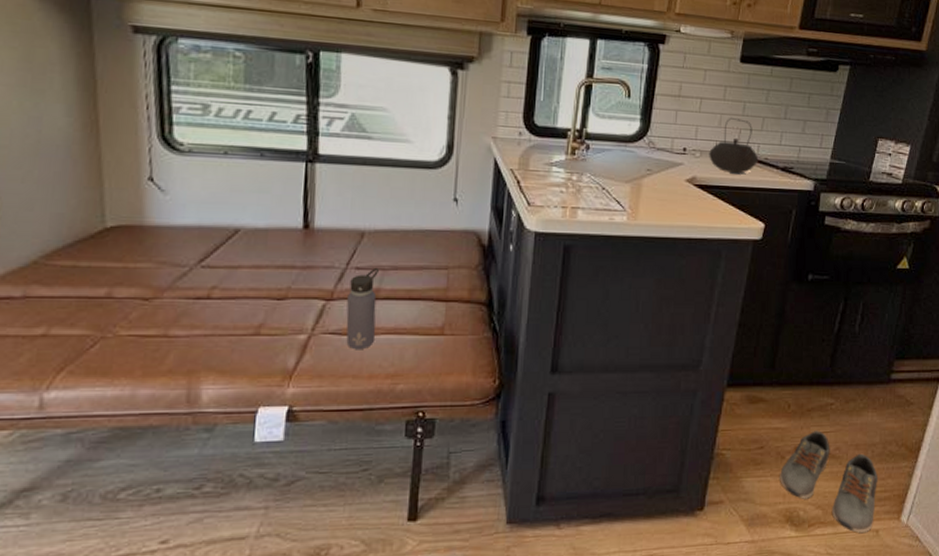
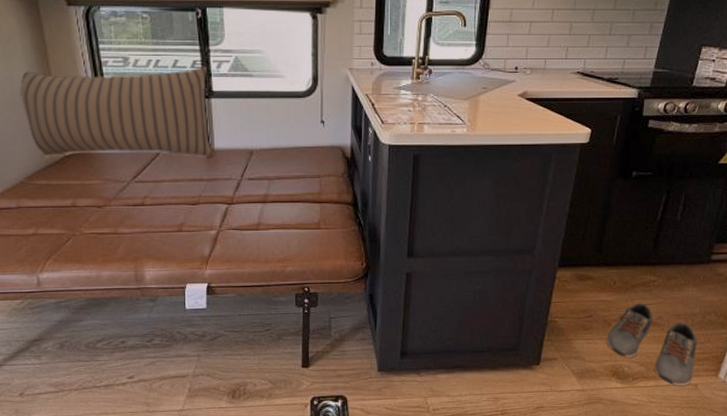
pillow: none [48,112,314,237] -> present [19,66,215,157]
water bottle: present [346,267,379,349] -> none [244,178,268,240]
teapot: present [709,117,759,174] -> none [539,37,585,87]

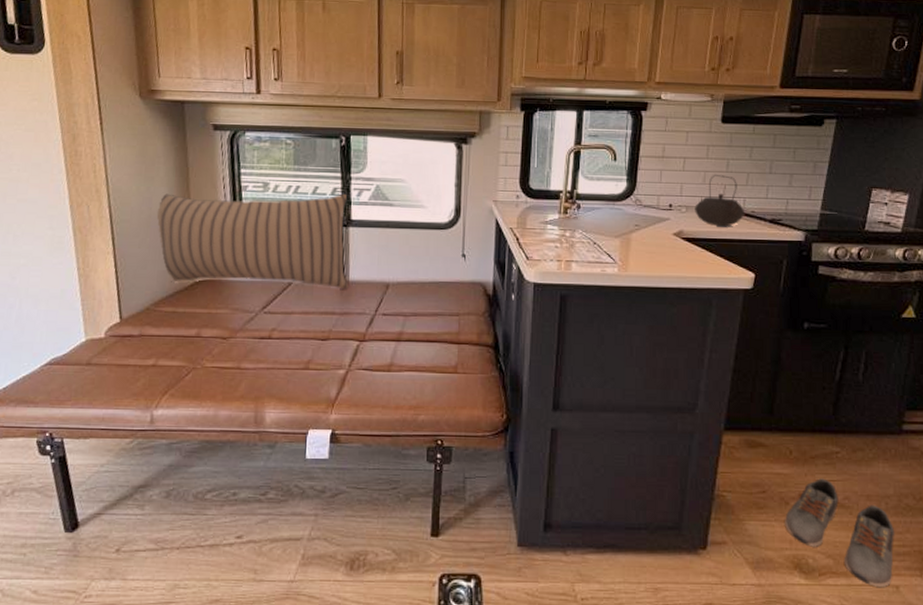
teapot: none [539,37,585,87] -> present [695,174,745,227]

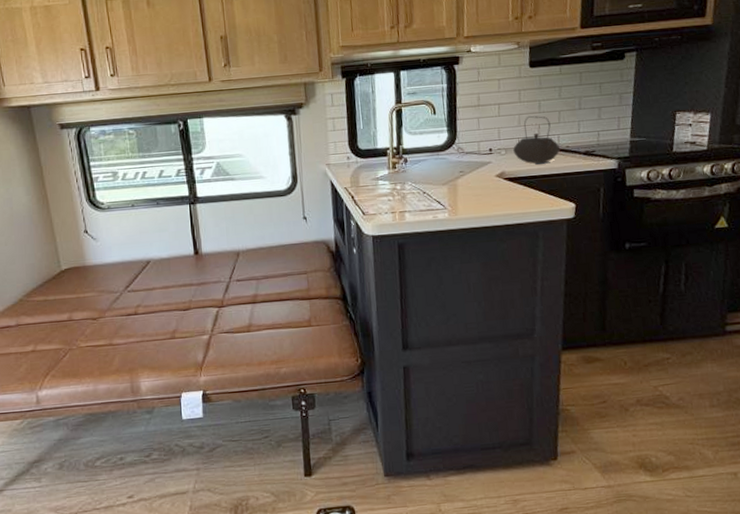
pillow: present [156,193,349,288] -> none [18,173,203,274]
shoe: present [785,478,895,588] -> none [626,383,730,477]

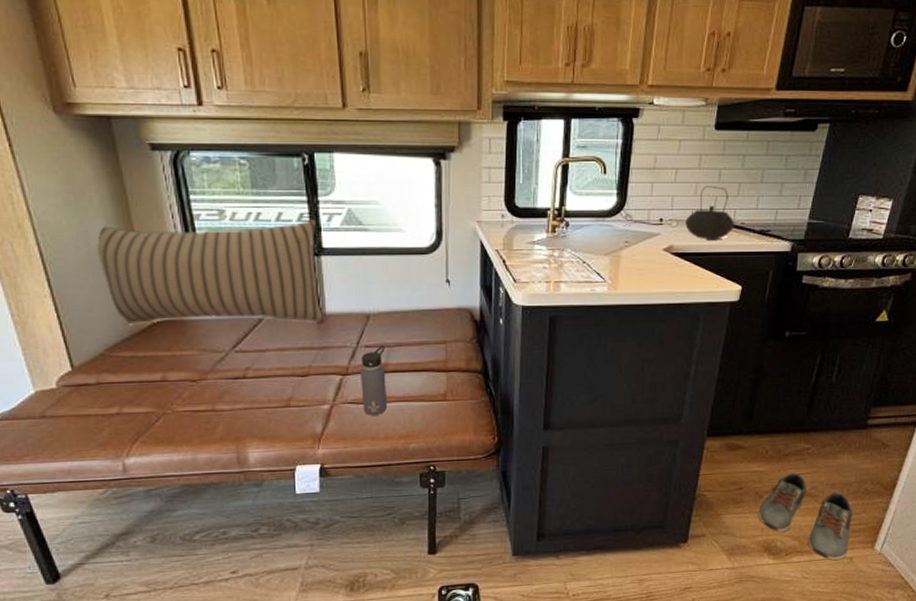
pillow: none [18,173,203,274] -> present [96,219,326,325]
water bottle: none [234,278,260,343] -> present [360,344,388,415]
shoe: none [626,383,730,477] -> present [758,472,854,561]

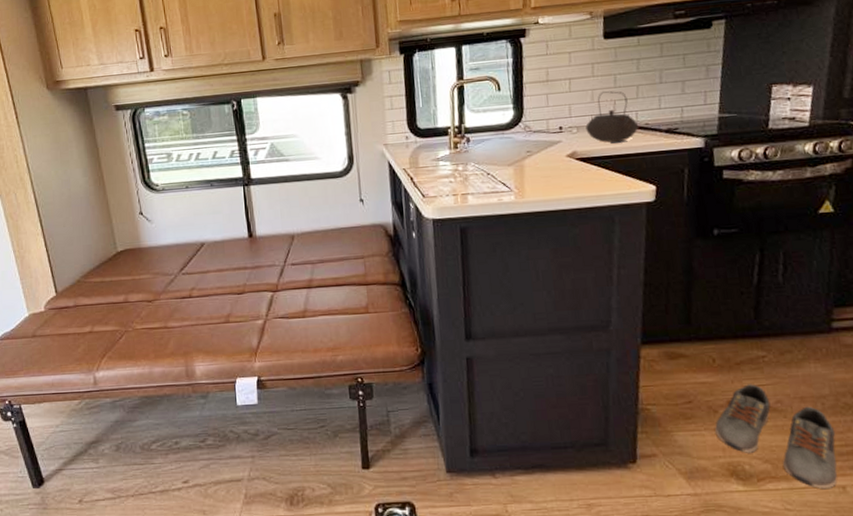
pillow: present [96,219,326,325] -> none [75,155,257,255]
water bottle: present [360,344,388,415] -> none [288,262,315,329]

